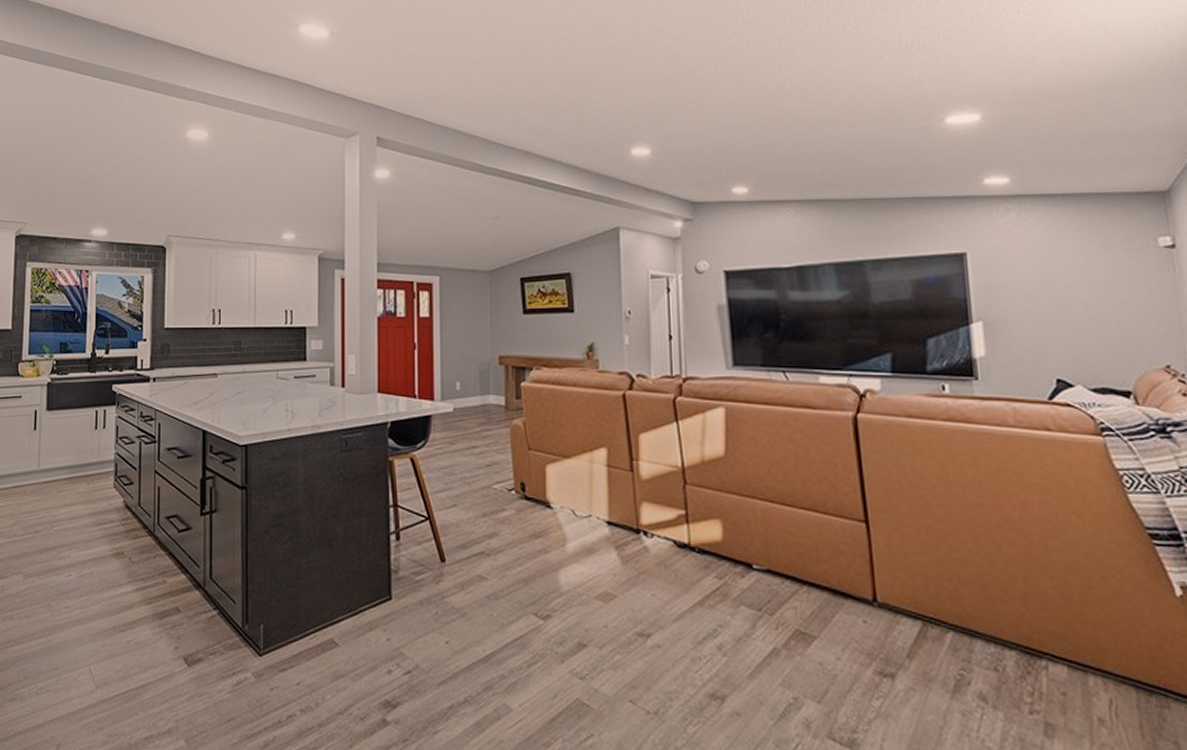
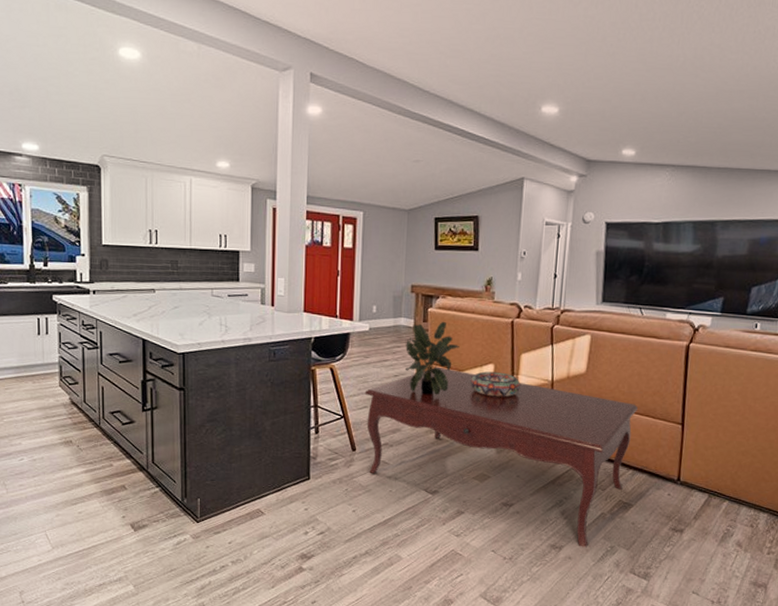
coffee table: none [452,453,801,699] -> present [364,366,638,548]
potted plant: none [497,397,562,489] -> present [404,321,460,395]
decorative bowl: none [580,457,643,490] -> present [470,371,521,397]

